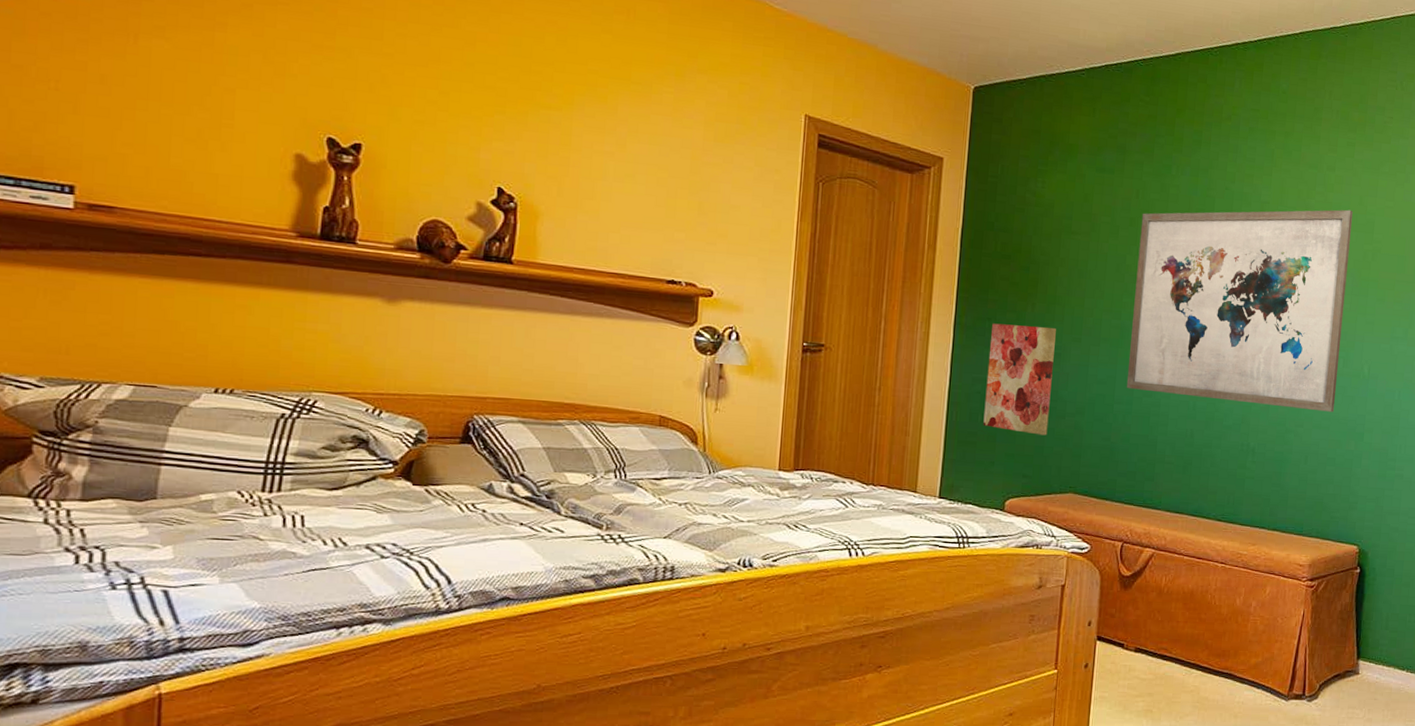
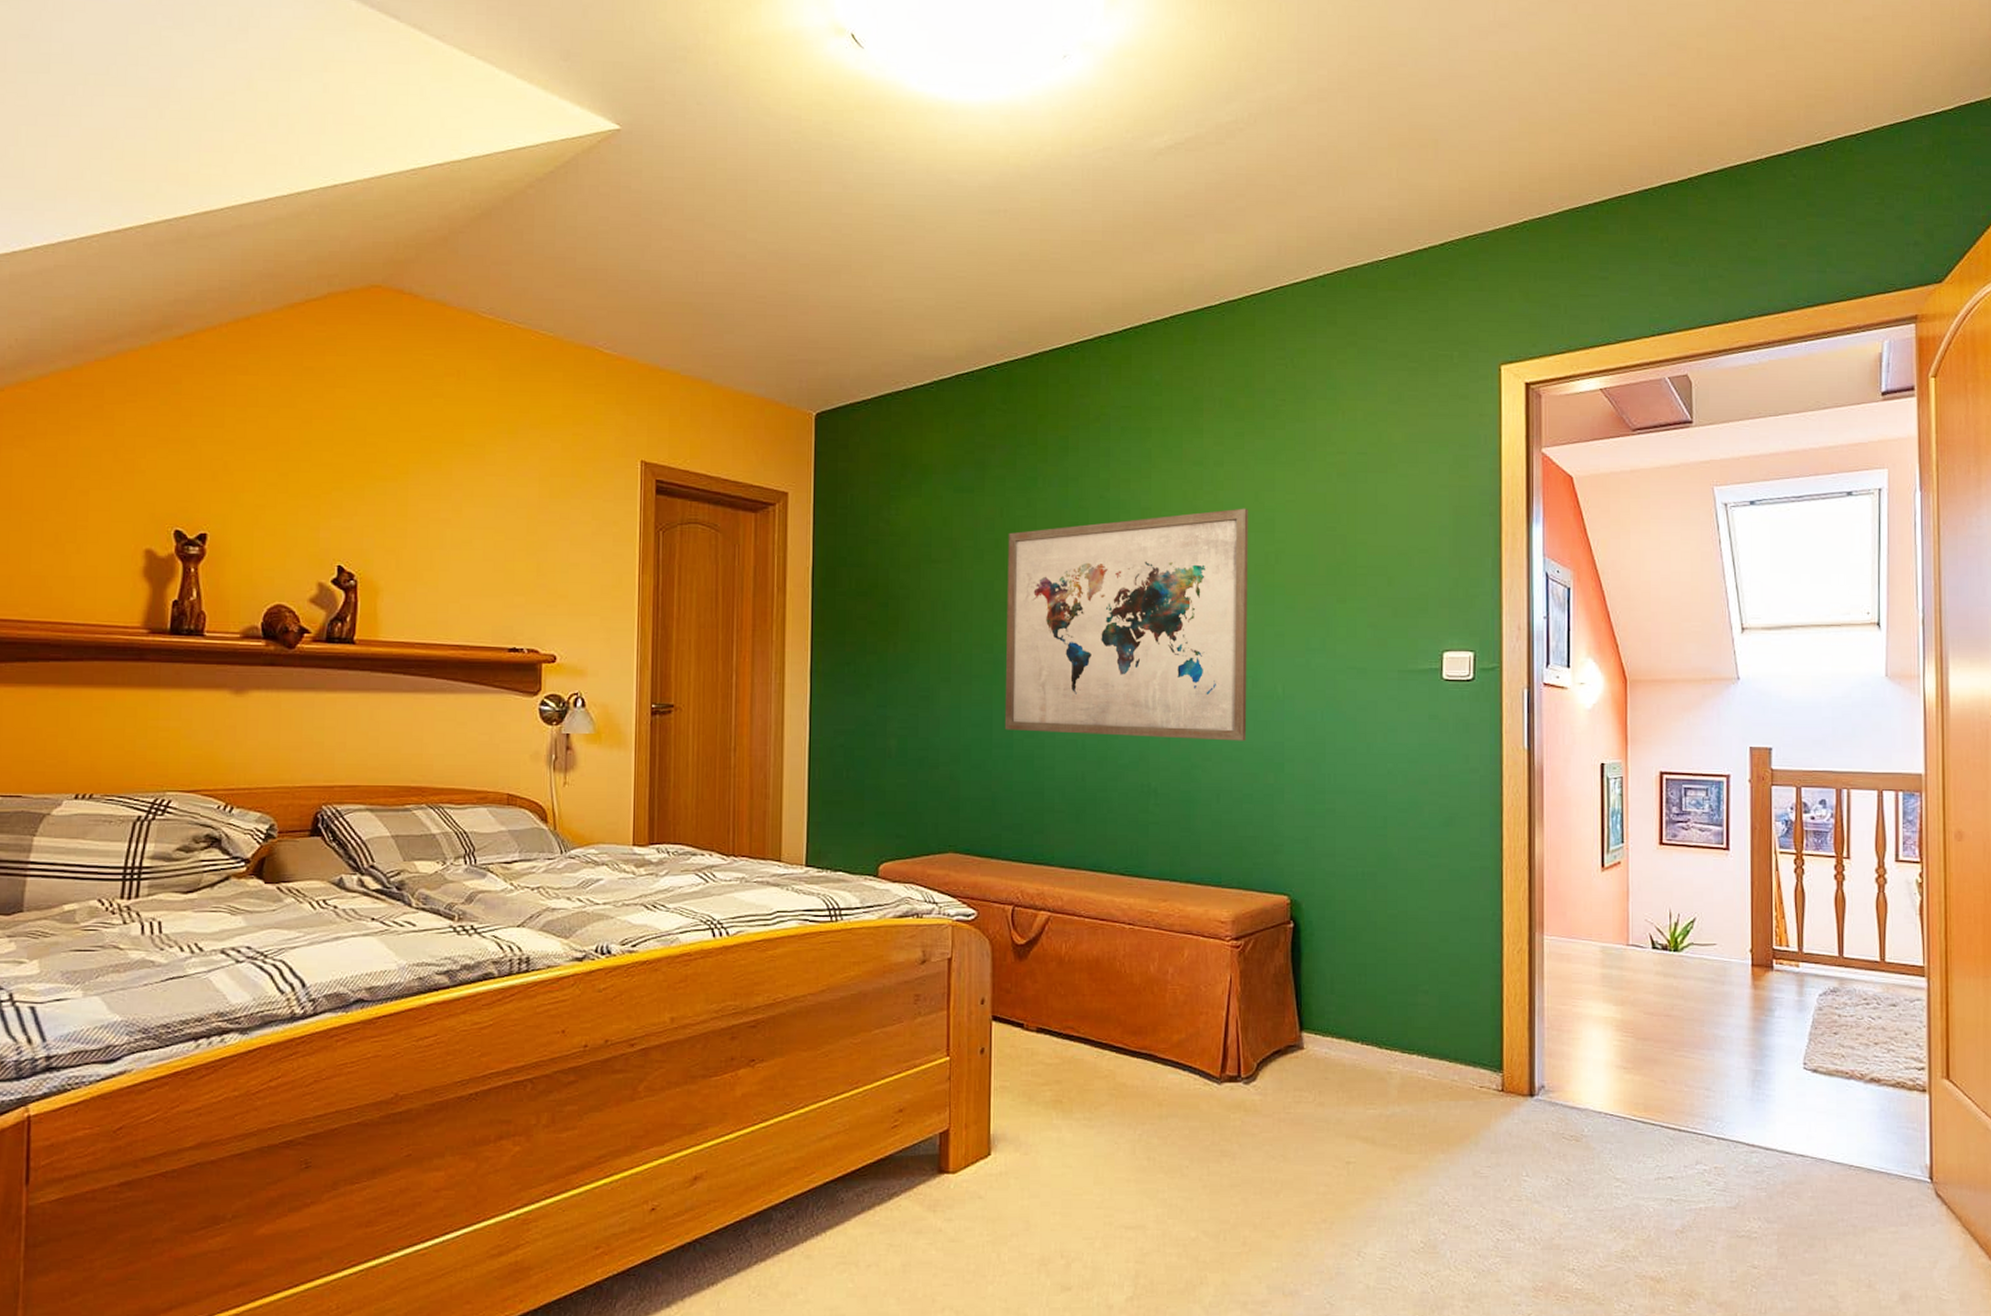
wall art: present [983,323,1056,436] -> none [849,667,922,789]

